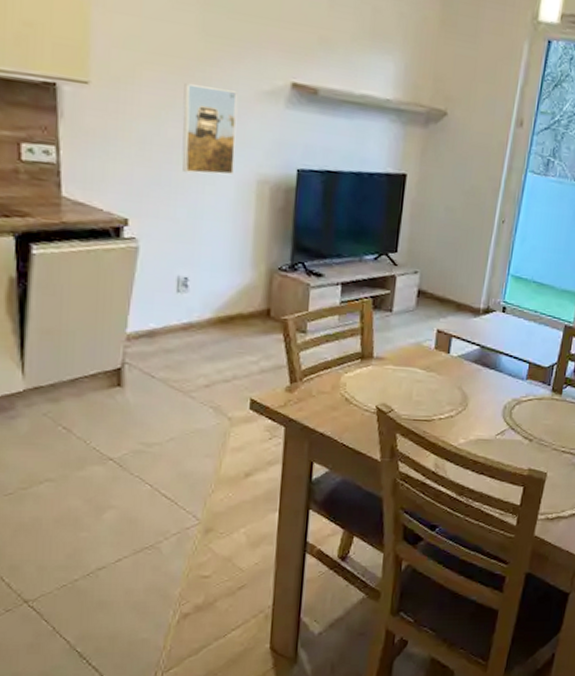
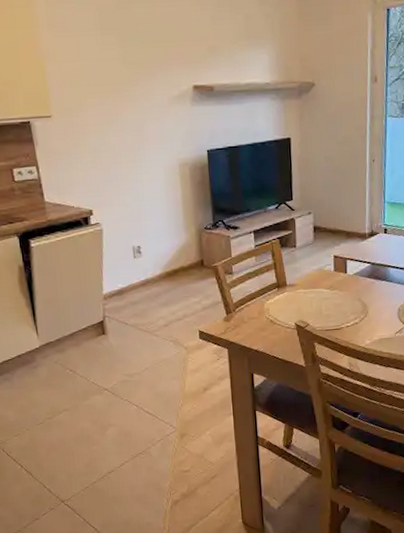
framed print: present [182,83,237,175] -> none [117,101,161,169]

